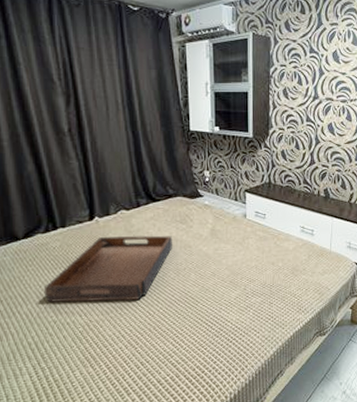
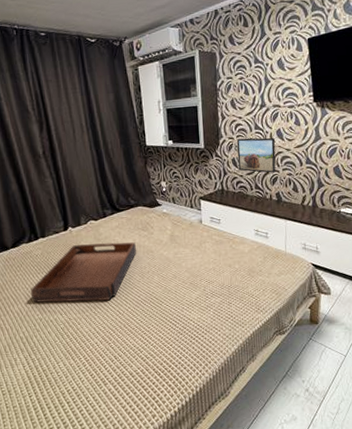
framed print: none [287,130,327,168] -> present [236,137,276,173]

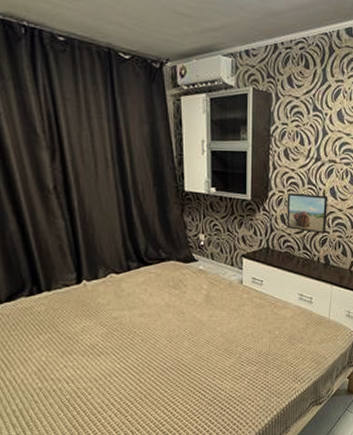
serving tray: present [30,242,137,303] -> none [28,301,166,369]

